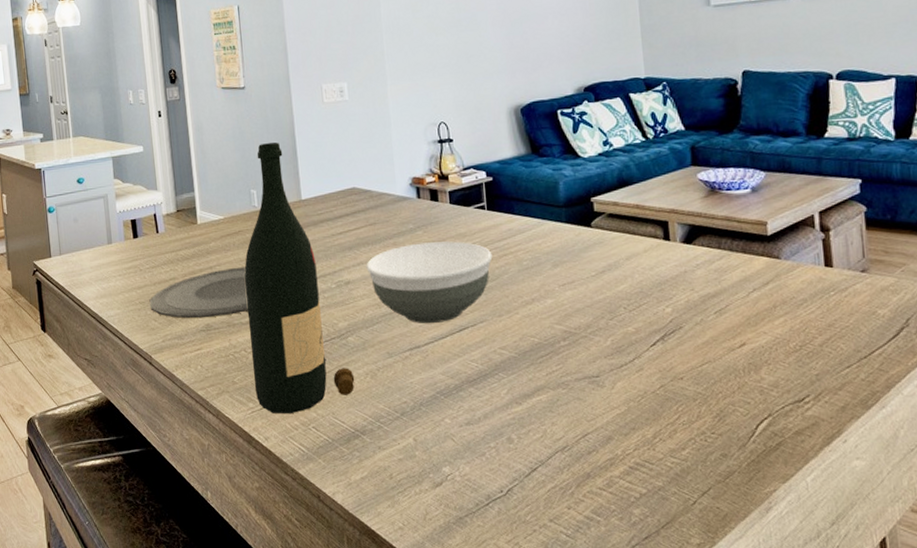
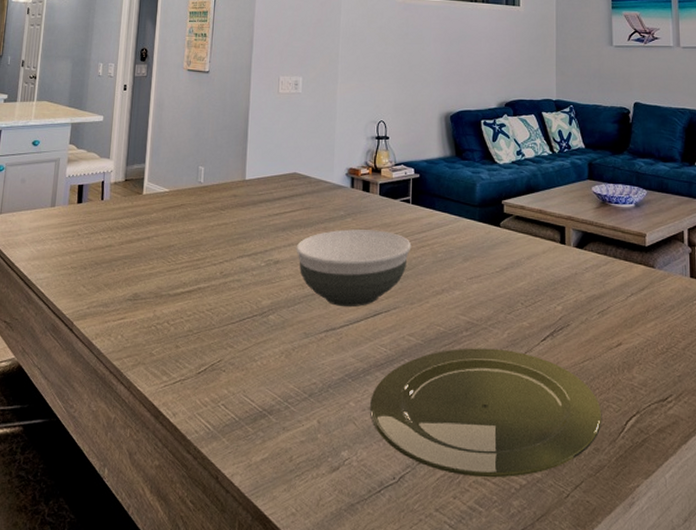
plate: present [149,267,248,319] -> none [81,239,182,287]
wine bottle: present [244,142,355,414] -> none [171,124,270,390]
plate: none [467,357,729,488] -> present [370,348,602,478]

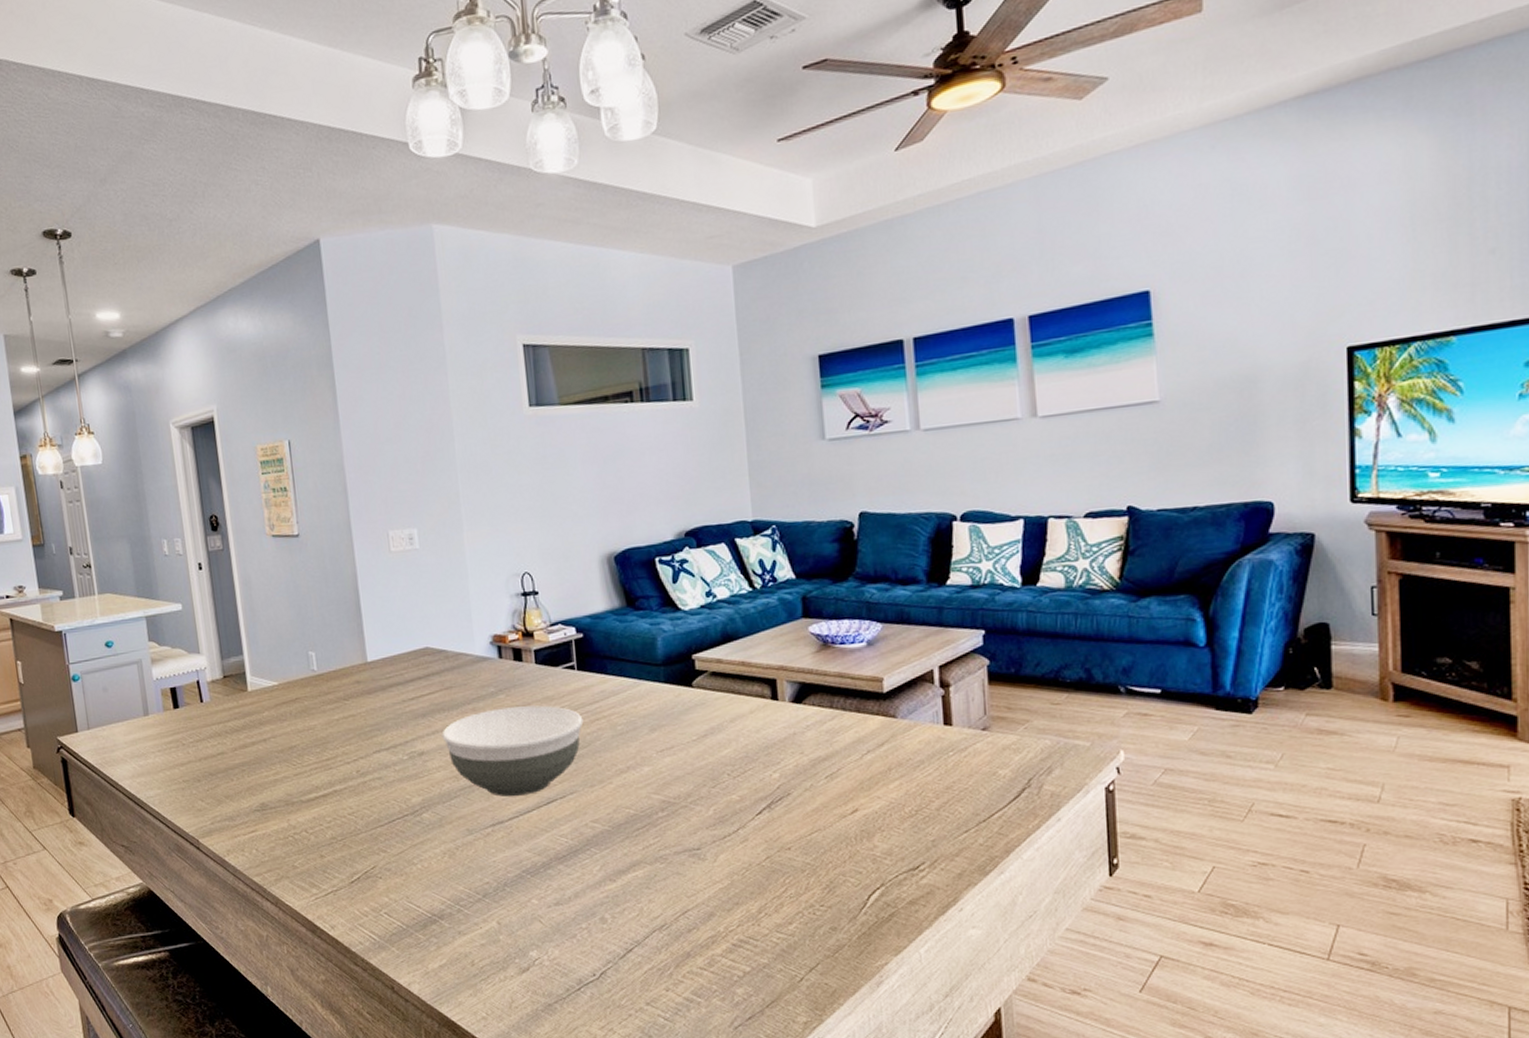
plate: present [370,348,602,478] -> none [556,828,839,968]

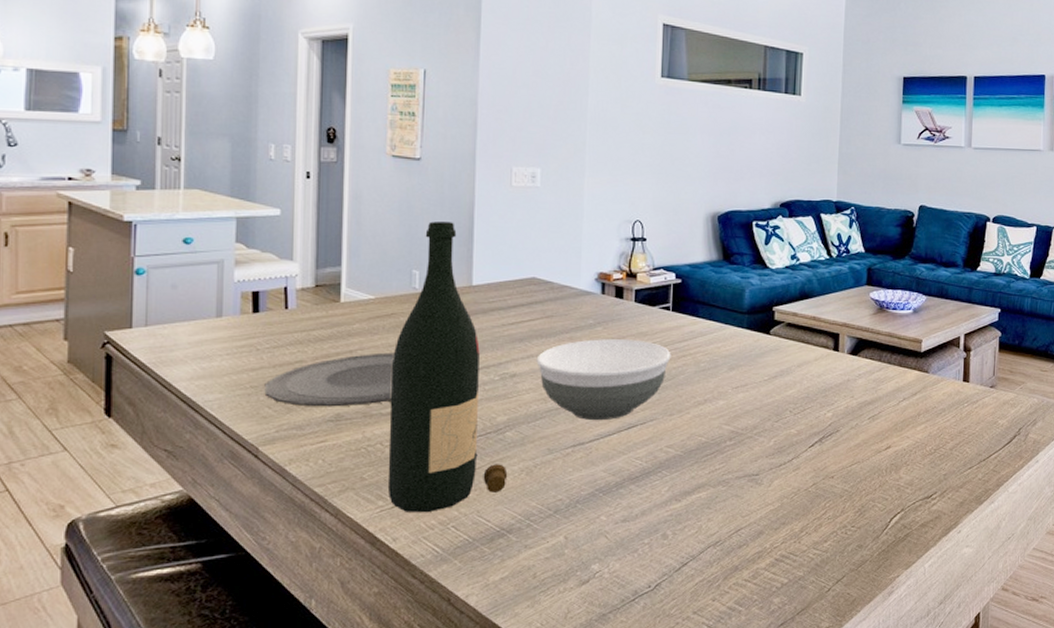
plate: none [194,738,309,797] -> present [264,352,394,407]
wine bottle: none [303,597,431,900] -> present [387,221,508,513]

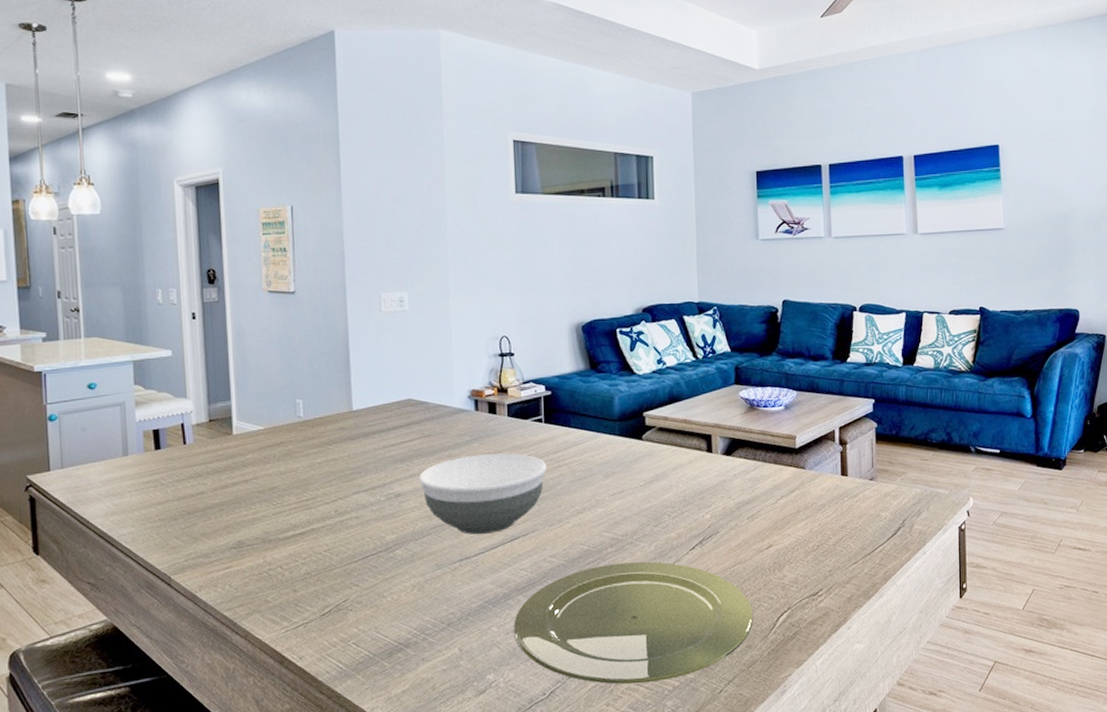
plate: present [264,352,394,407] -> none [171,480,287,535]
wine bottle: present [387,221,508,513] -> none [284,351,401,632]
plate: none [623,456,867,580] -> present [514,561,754,684]

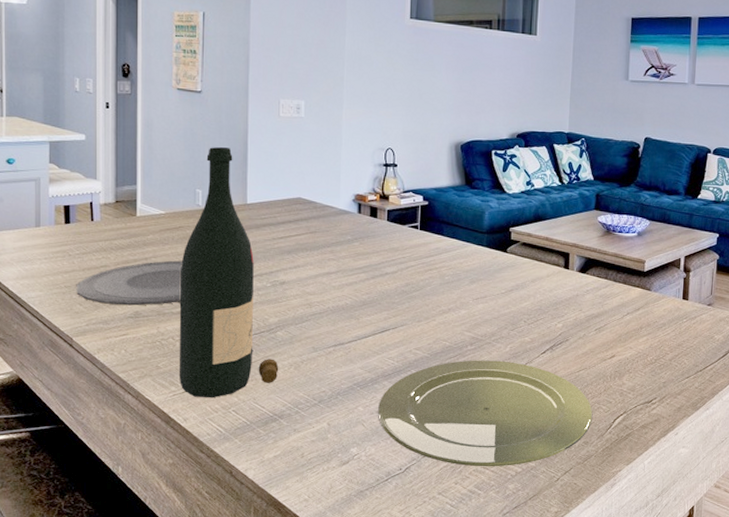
plate: none [171,480,287,535] -> present [76,260,182,306]
wine bottle: none [284,351,401,632] -> present [178,147,279,398]
bowl: present [418,453,547,535] -> none [302,253,419,325]

